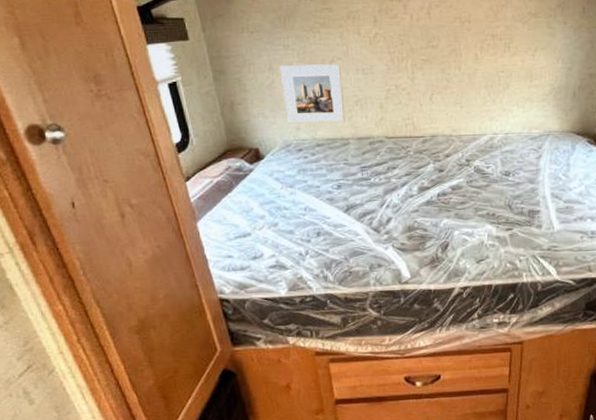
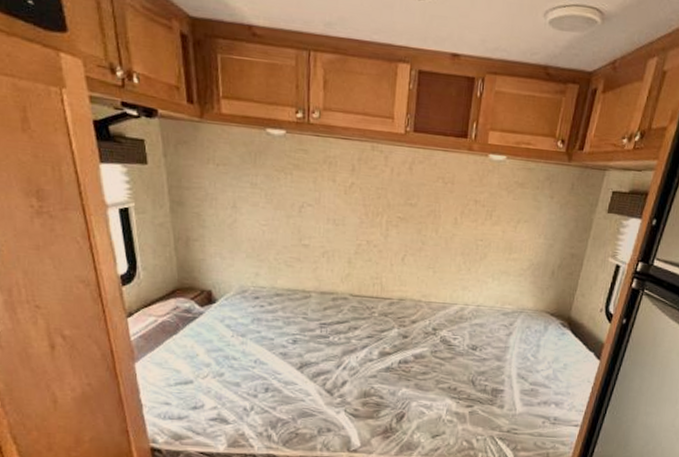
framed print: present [279,64,346,124] -> none [244,204,310,274]

